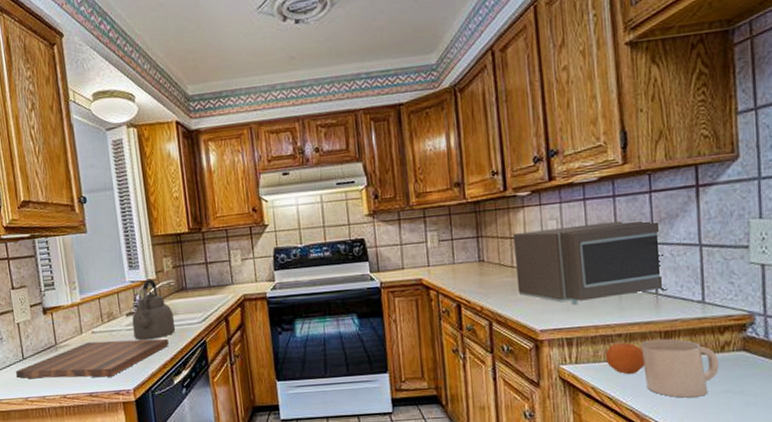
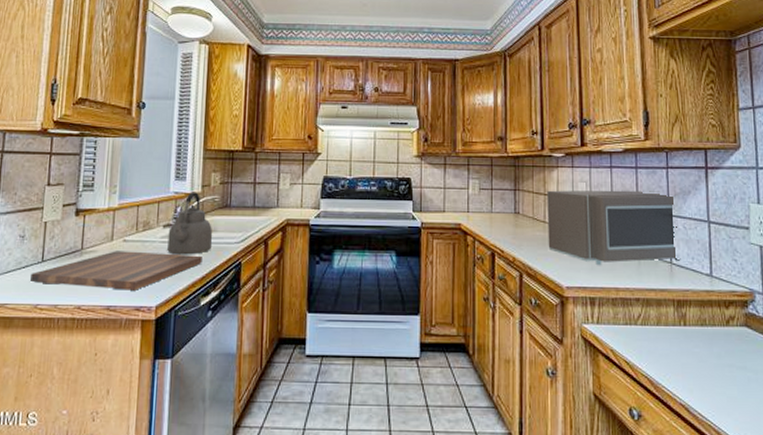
fruit: present [606,342,645,375] -> none [625,306,660,340]
mug: present [640,338,720,398] -> none [656,307,725,369]

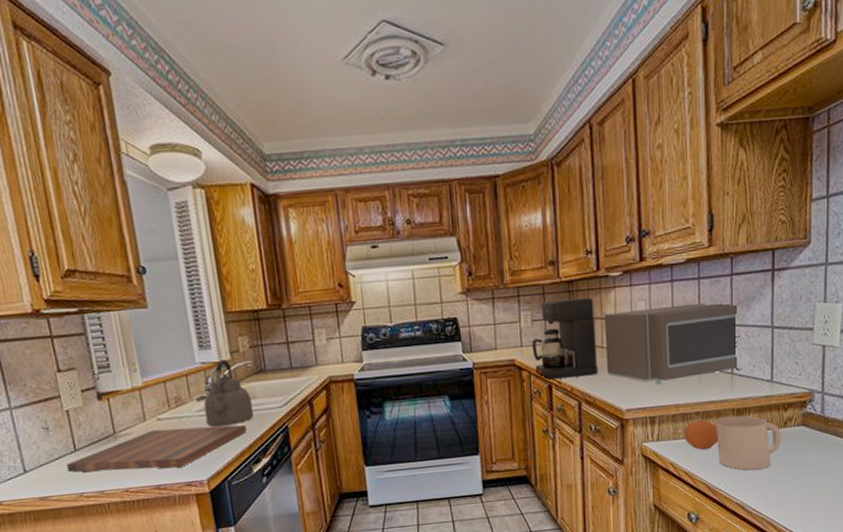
coffee maker: none [478,173,540,248] -> present [532,297,598,380]
fruit: none [625,306,660,340] -> present [685,419,718,451]
mug: none [656,307,725,369] -> present [716,415,782,471]

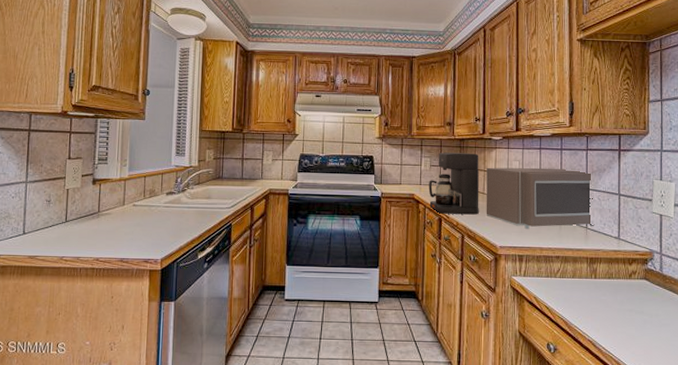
cutting board: present [67,424,247,473] -> none [56,213,199,246]
kettle: present [203,359,255,427] -> none [170,165,208,218]
fruit: present [685,419,718,451] -> none [547,262,574,290]
mug: present [716,415,782,471] -> none [572,263,627,313]

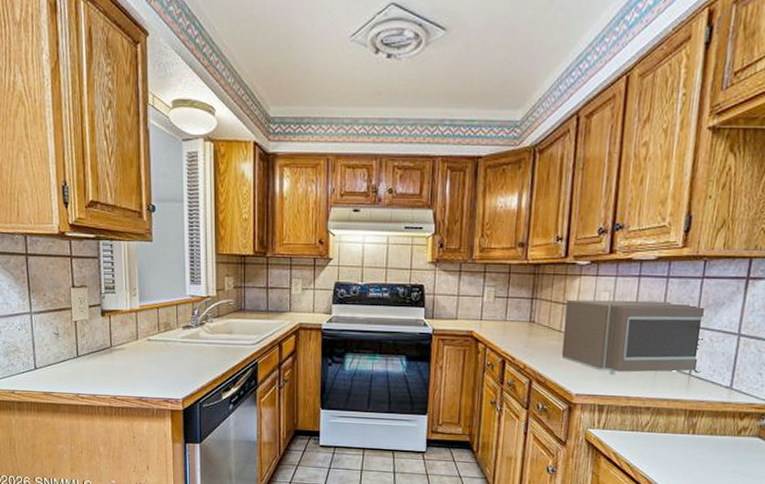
coffee maker: present [428,152,480,215] -> none [491,280,558,357]

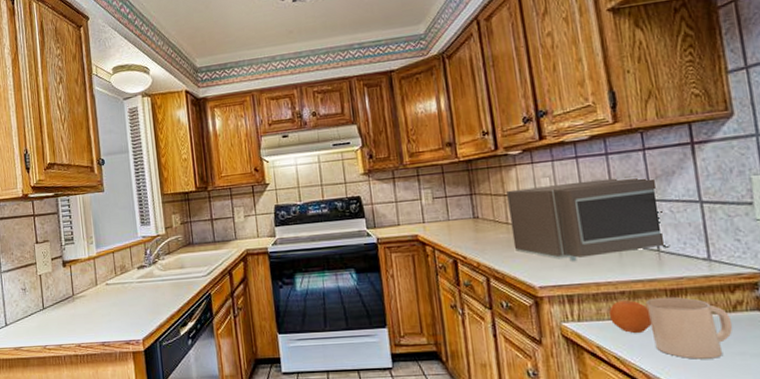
fruit: none [631,414,667,446] -> present [609,299,652,334]
mug: none [663,416,734,474] -> present [645,296,733,359]

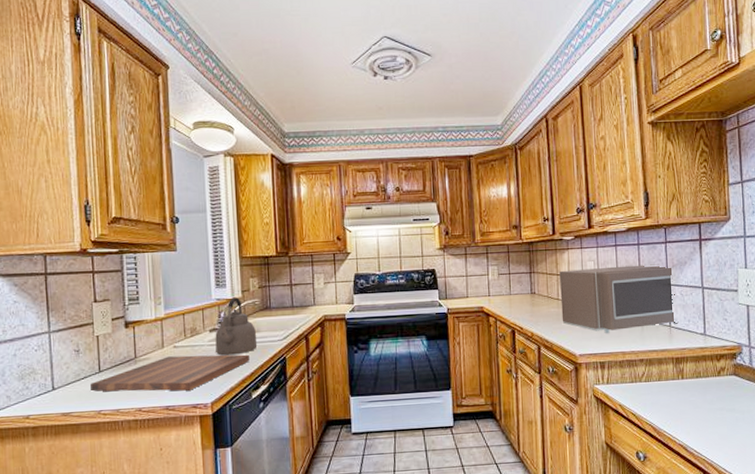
cutting board: none [36,290,176,328] -> present [90,354,250,392]
kettle: none [142,234,183,292] -> present [215,297,258,356]
fruit: present [609,299,652,334] -> none [631,366,661,394]
mug: present [645,296,733,359] -> none [658,364,717,414]

